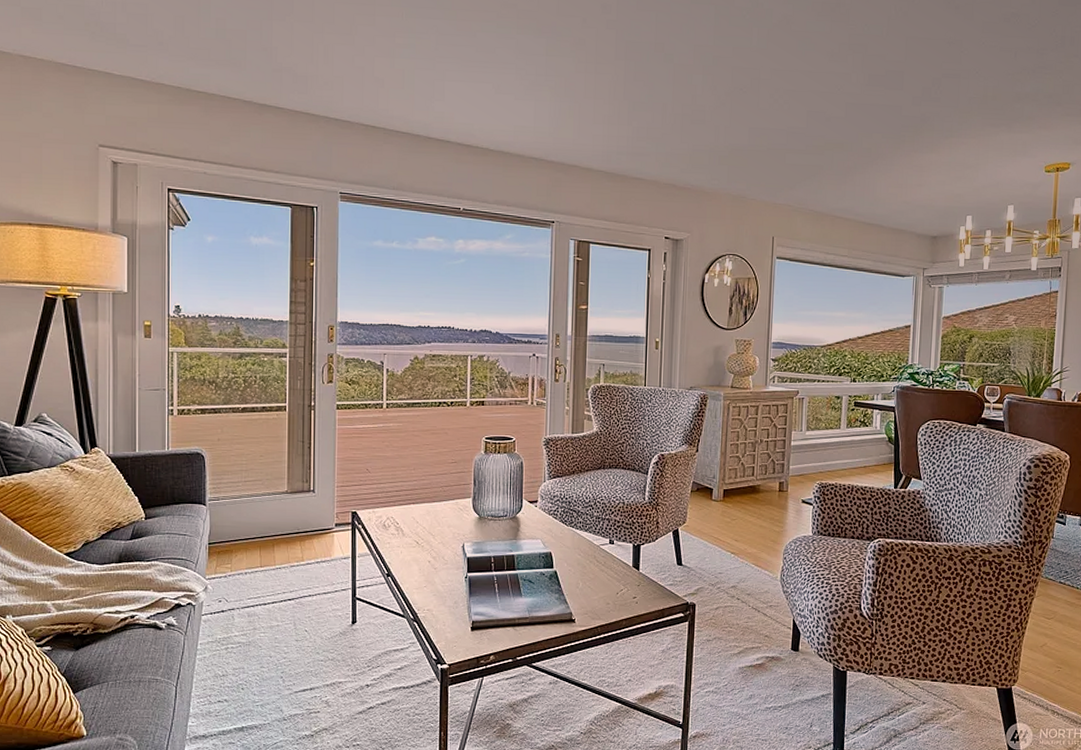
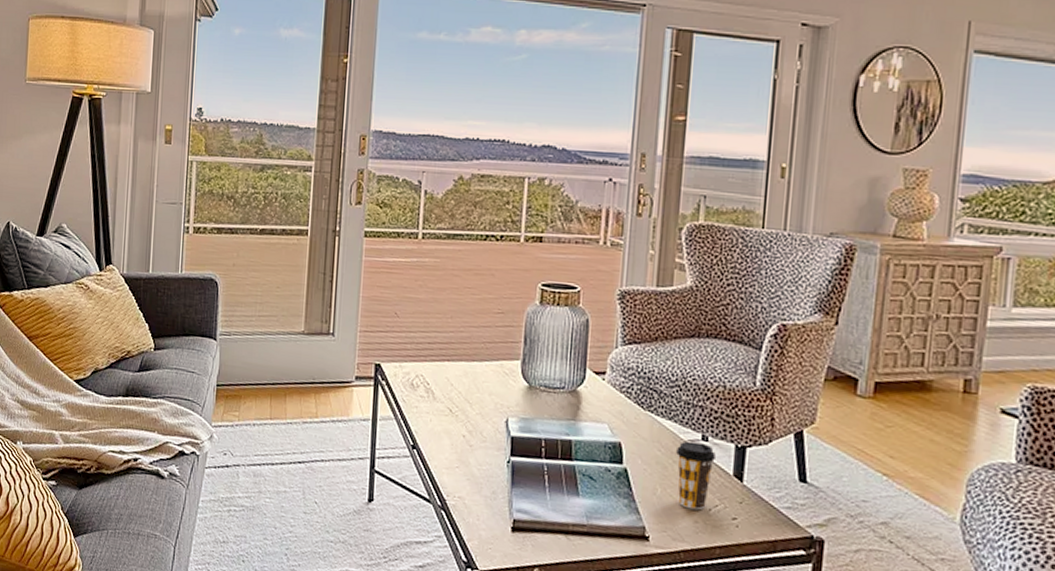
coffee cup: none [592,545,619,595] -> present [676,441,716,511]

